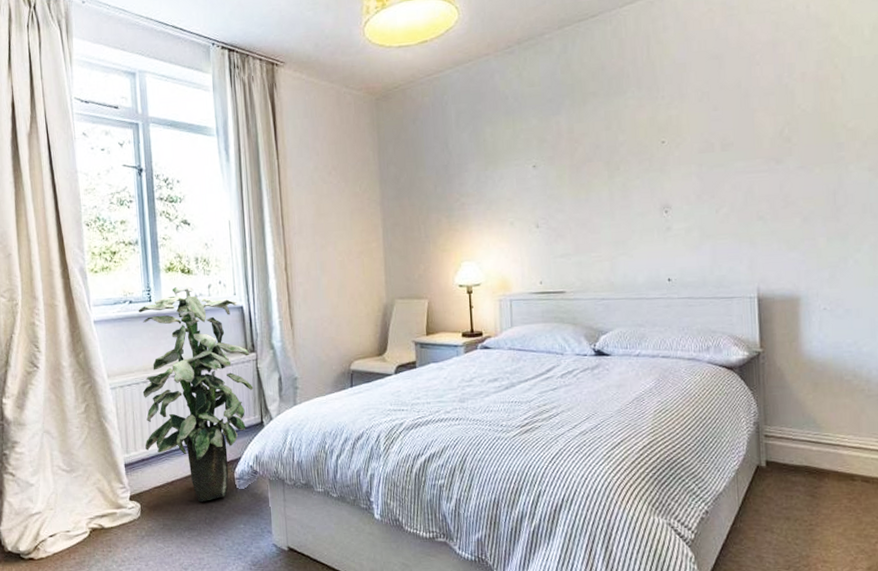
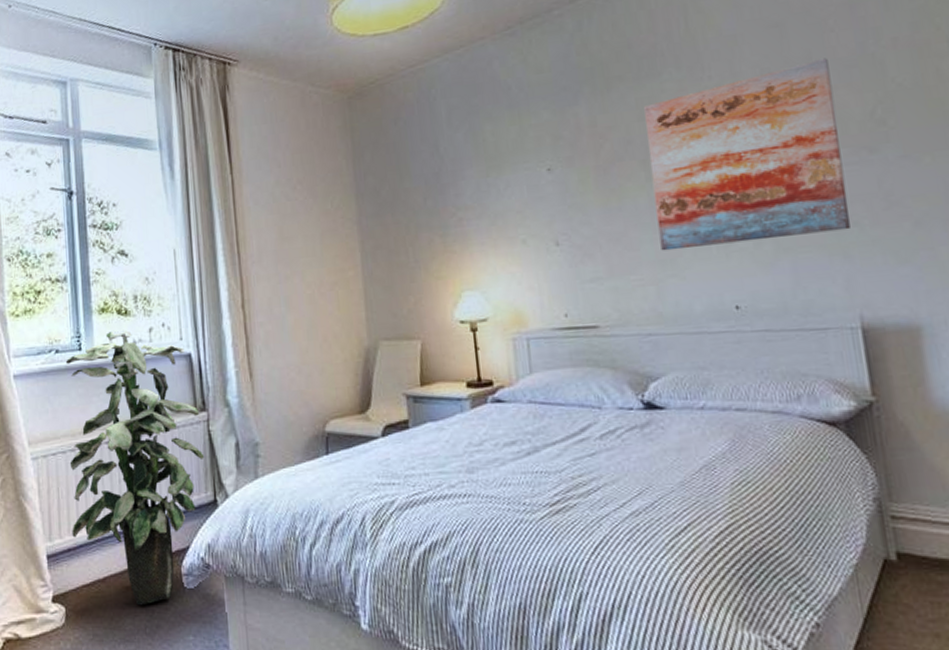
wall art: none [611,86,758,235] -> present [644,58,851,251]

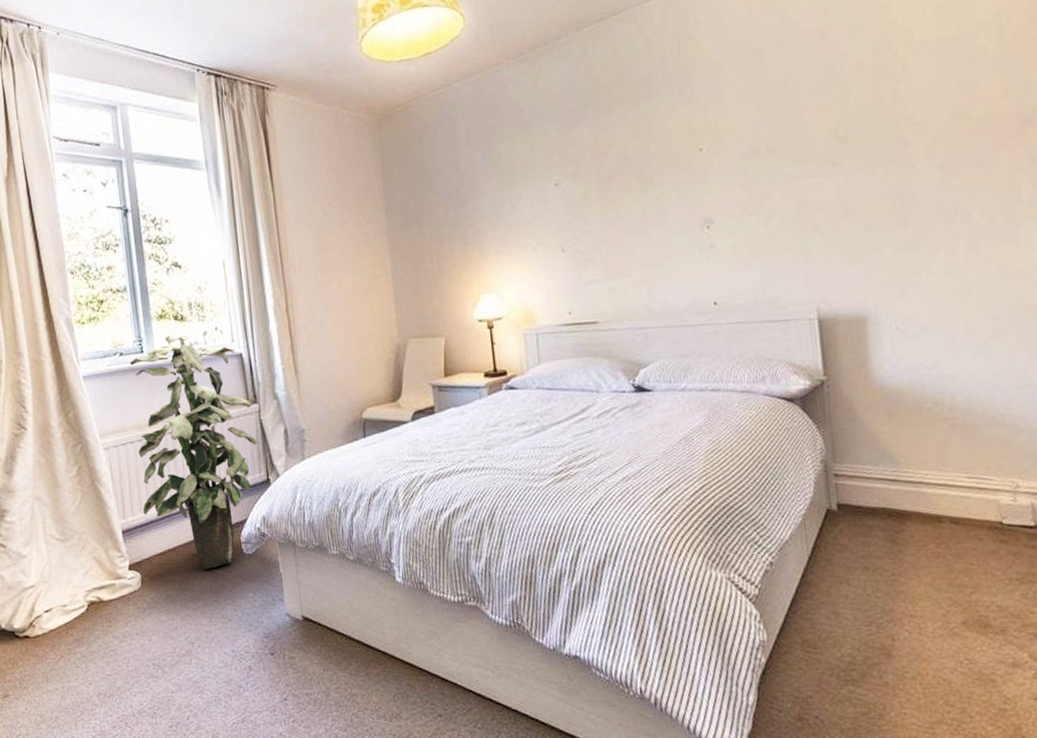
wall art: present [644,58,851,251] -> none [640,81,813,256]

